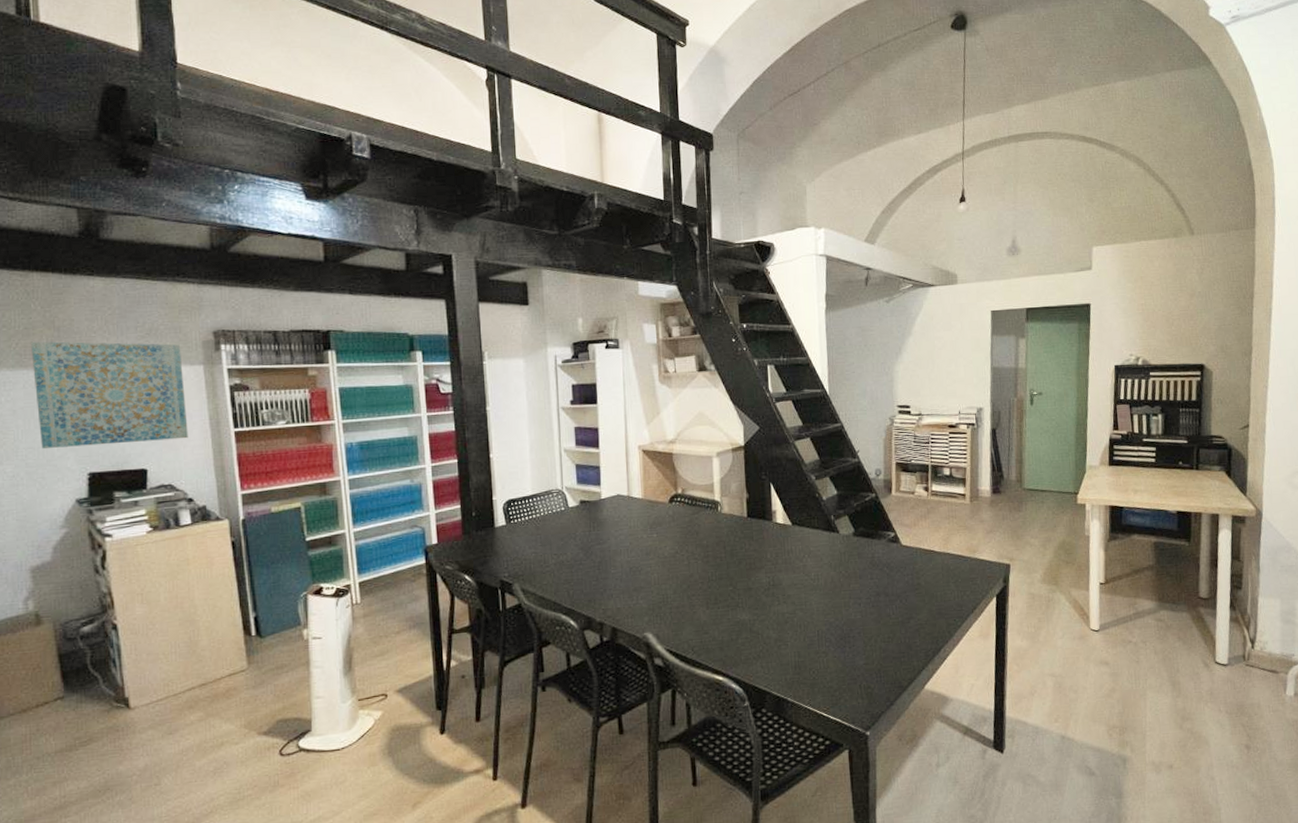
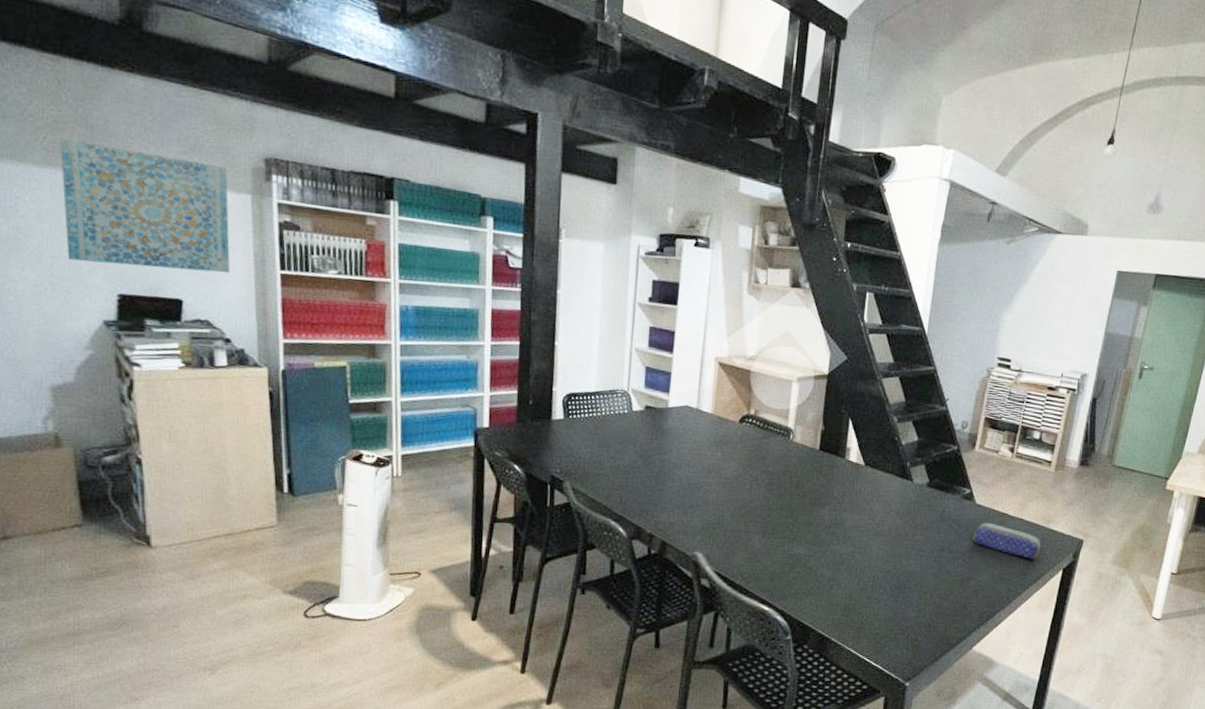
pencil case: none [904,561,971,592] -> present [972,522,1041,560]

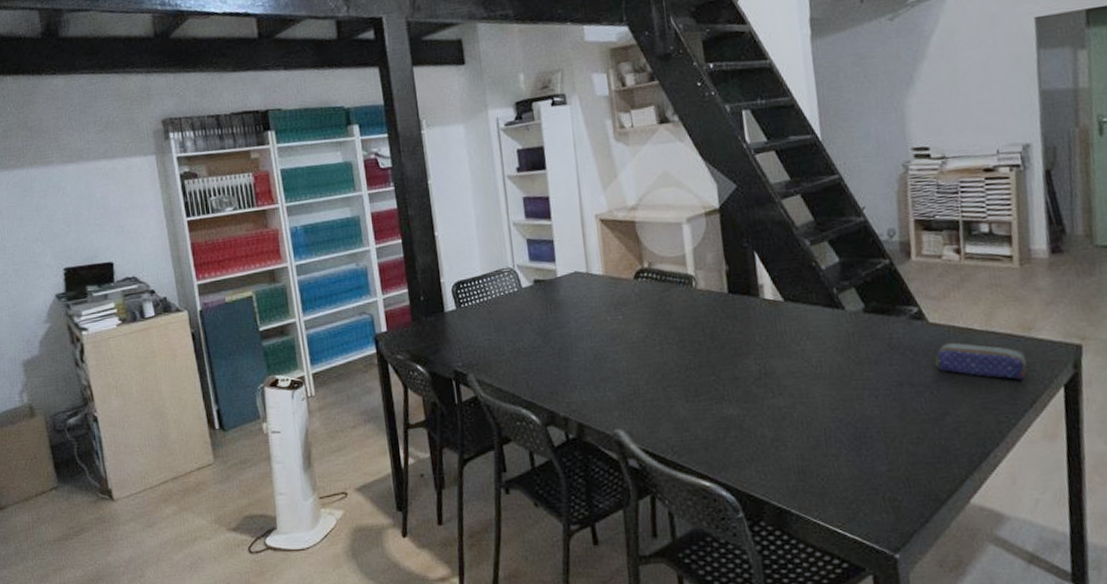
wall art: present [59,138,230,274] -> none [8,135,147,246]

